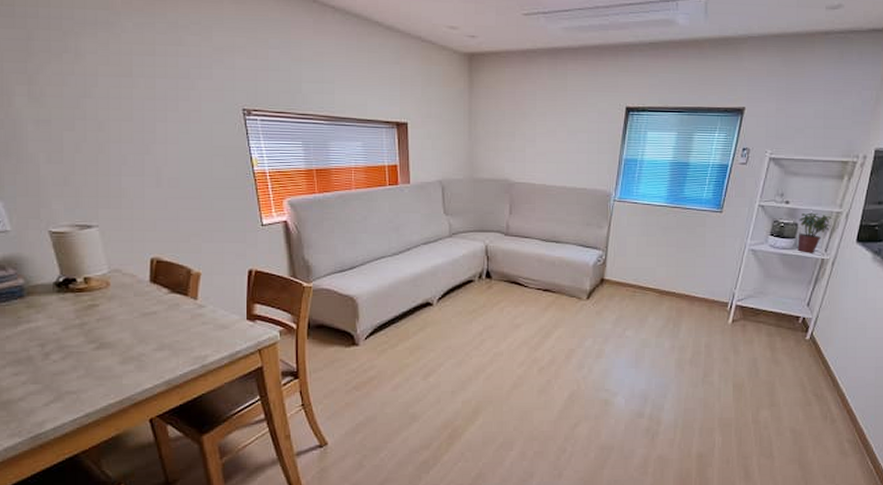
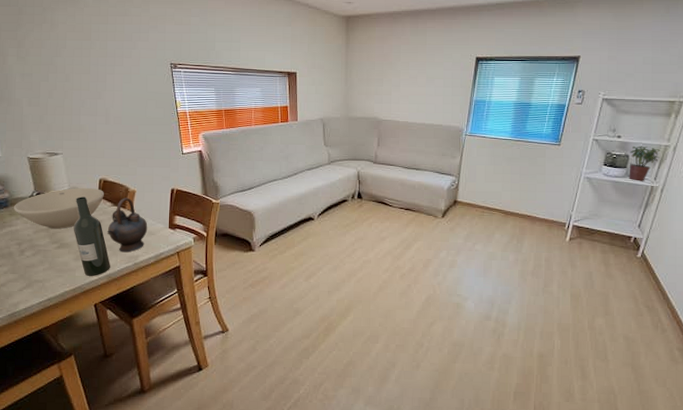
bowl: none [32,270,158,324] -> present [14,187,104,229]
wine bottle: none [117,282,170,383] -> present [73,197,110,276]
teapot: none [164,282,219,352] -> present [107,198,148,253]

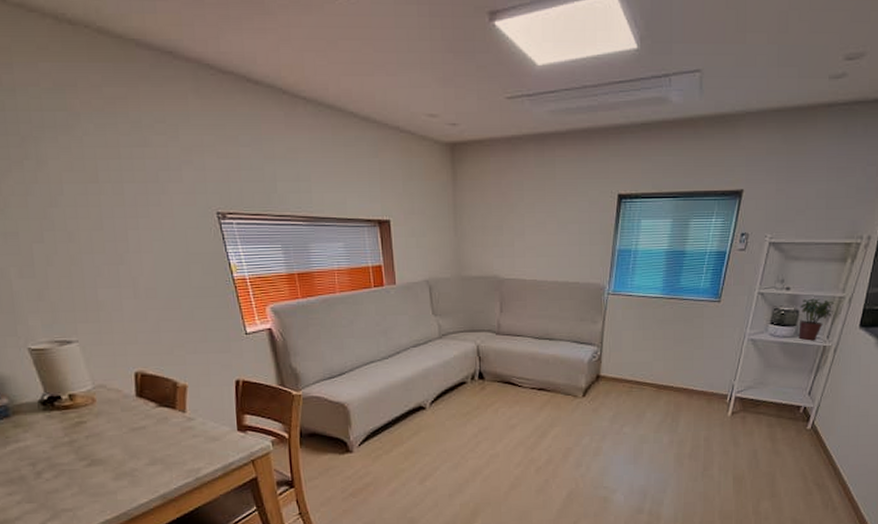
bowl: present [14,187,104,229] -> none [18,384,144,442]
wine bottle: present [73,197,110,276] -> none [104,397,164,499]
teapot: present [107,198,148,253] -> none [154,395,209,466]

